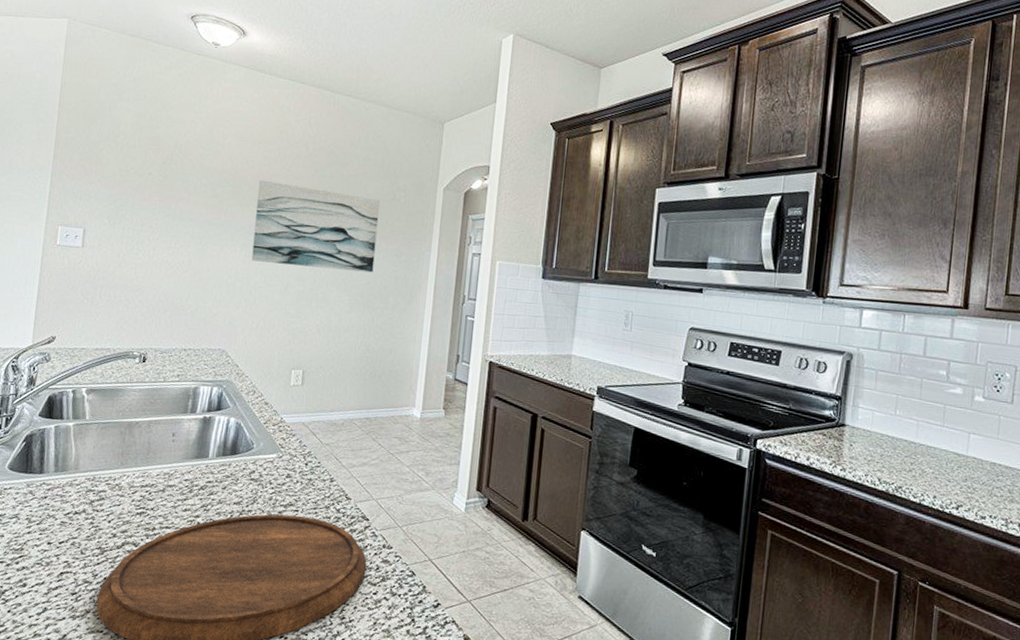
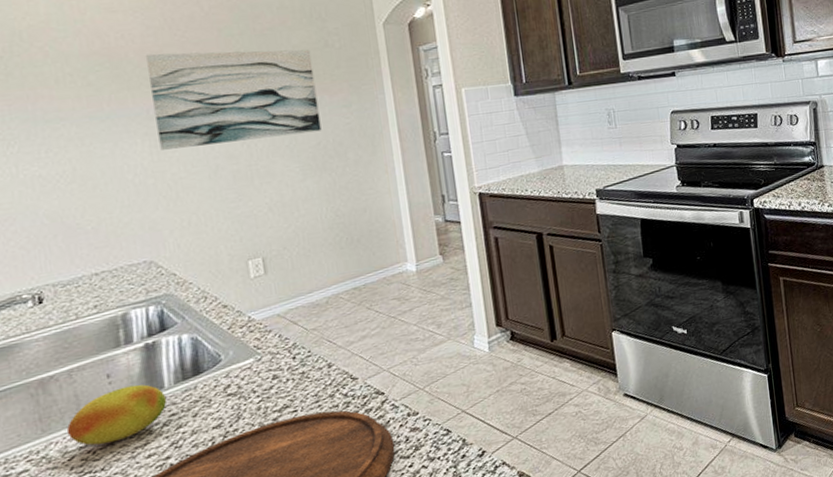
fruit: none [136,447,208,490] -> present [66,384,167,446]

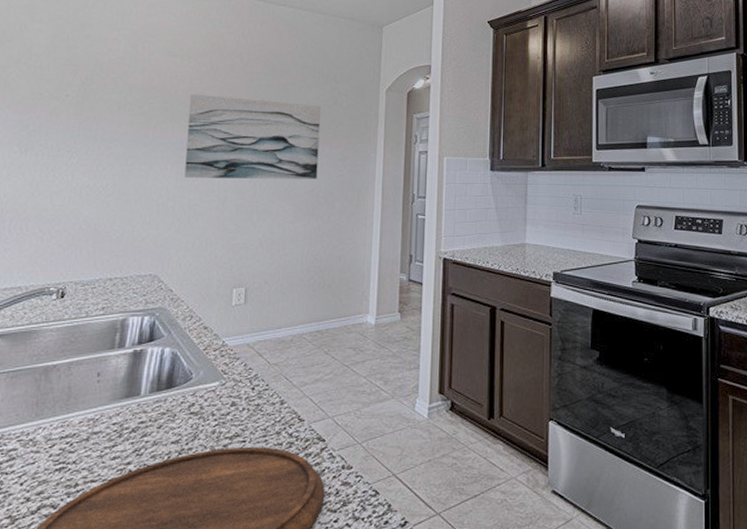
fruit: present [66,384,167,446] -> none [54,387,140,439]

